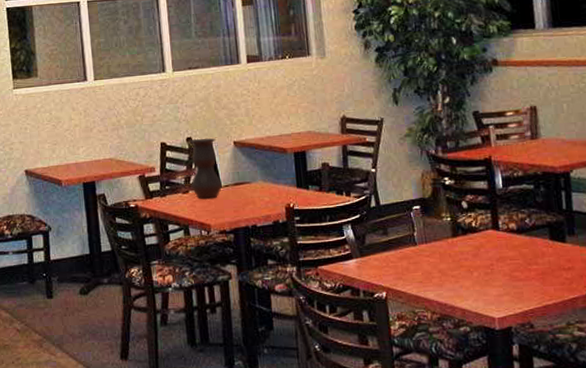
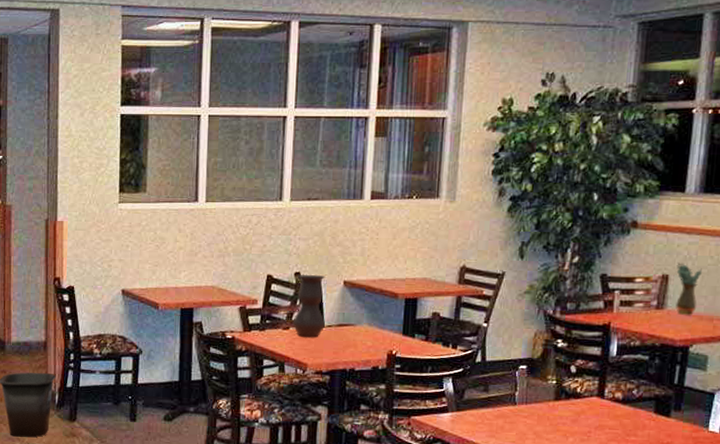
vase: none [541,93,569,144] -> present [675,262,702,316]

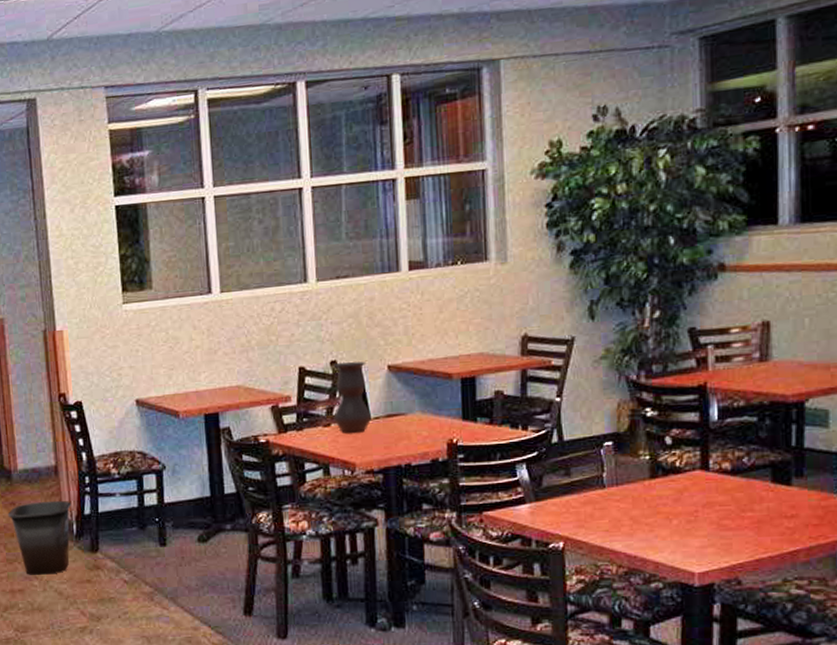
vase: present [675,262,702,316] -> none [778,305,809,367]

